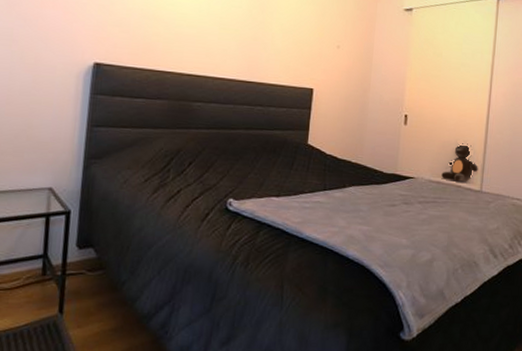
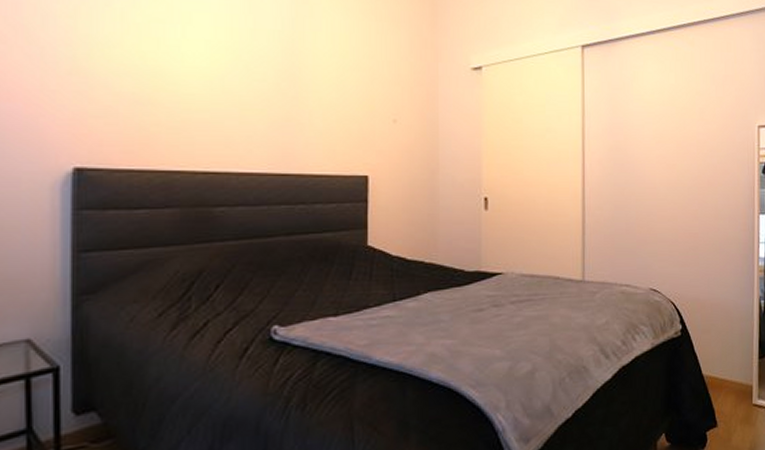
teddy bear: present [441,143,478,182] -> none [535,225,578,273]

